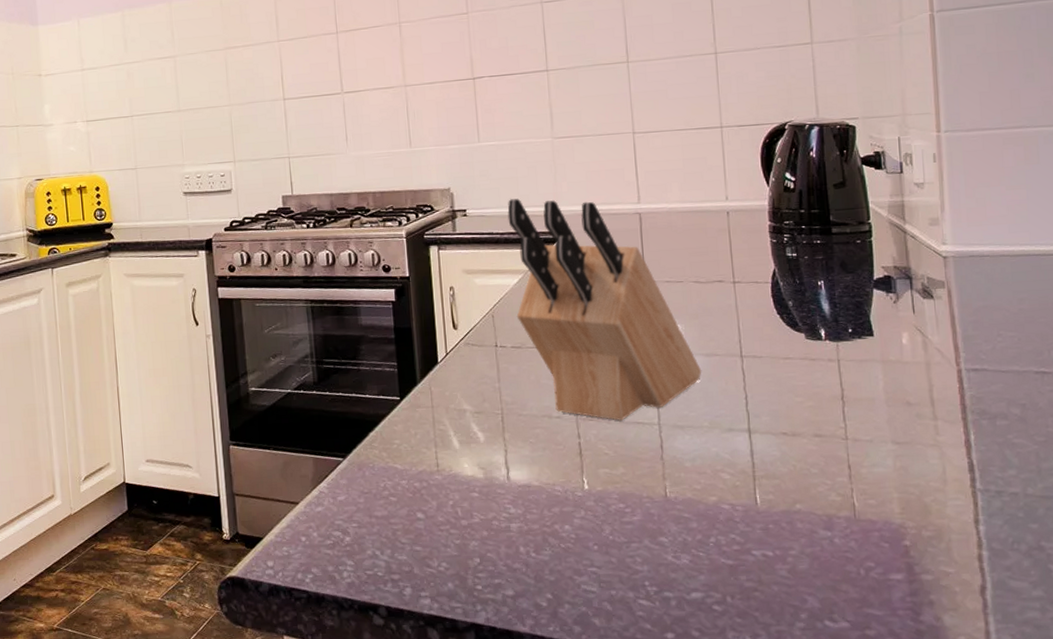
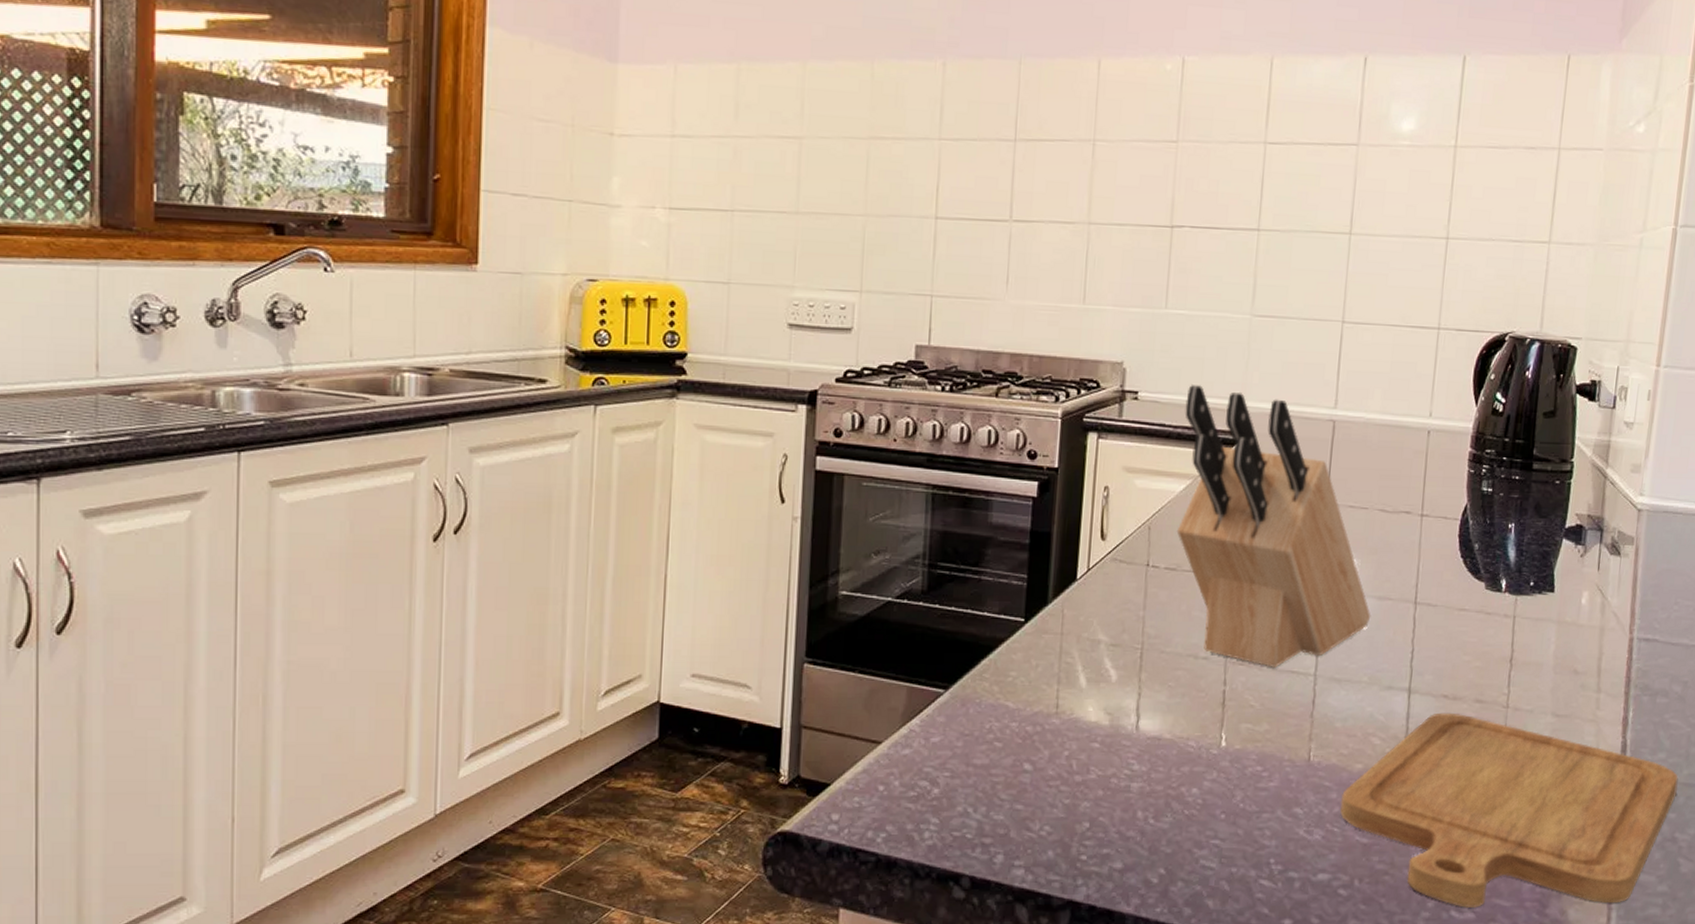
chopping board: none [701,447,1035,618] -> present [1339,712,1678,908]

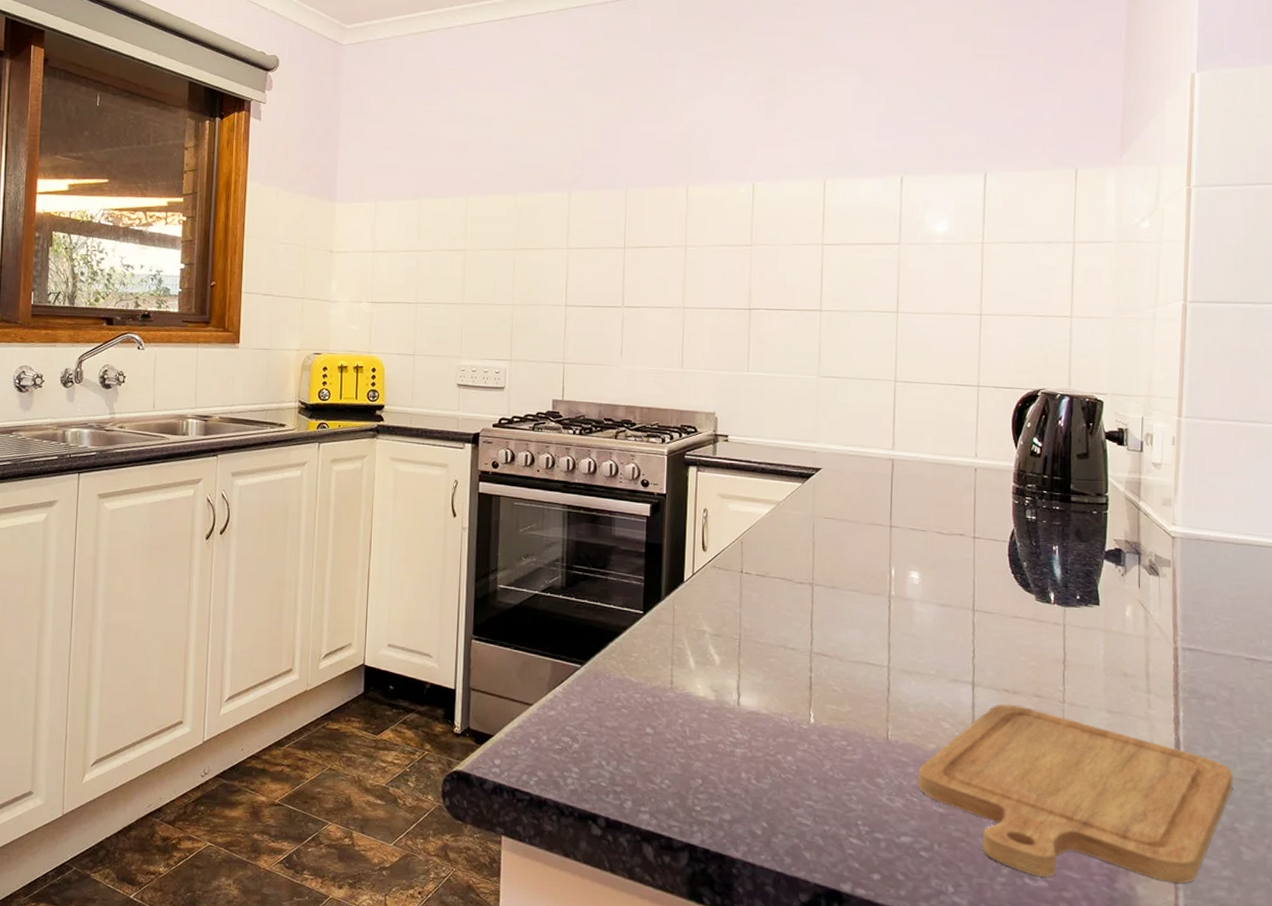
knife block: present [1176,385,1371,667] -> none [764,430,935,659]

